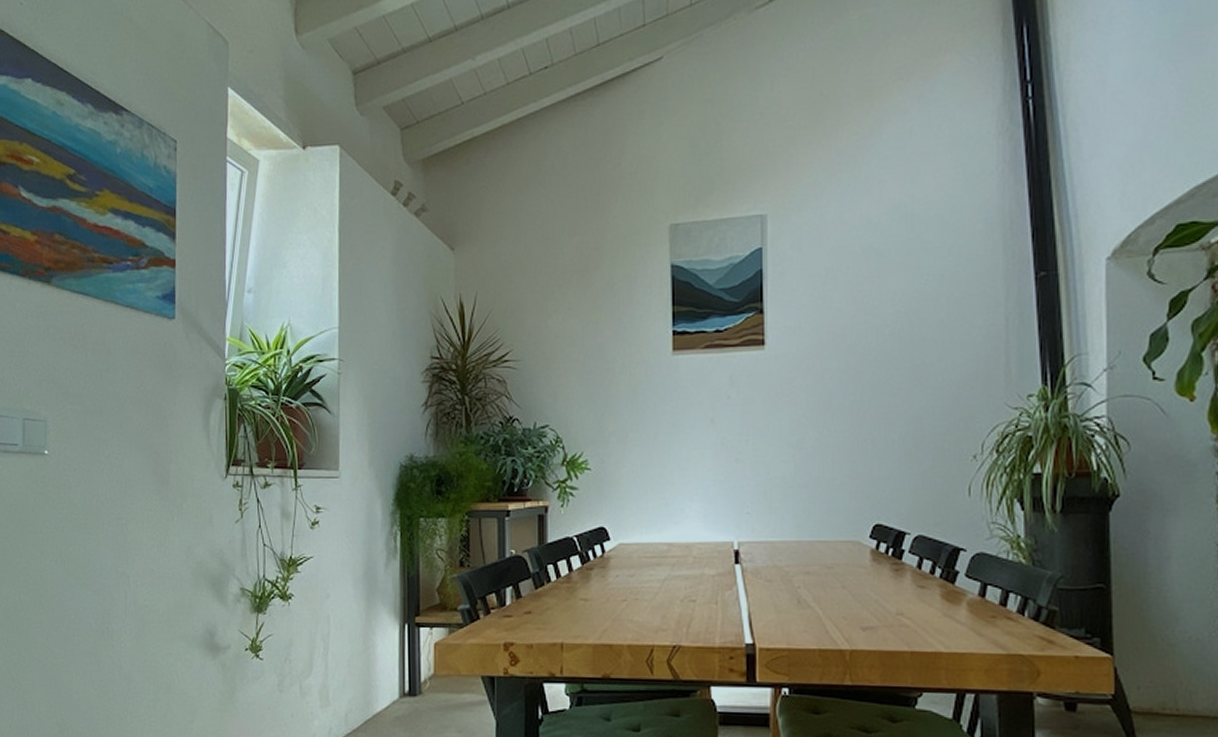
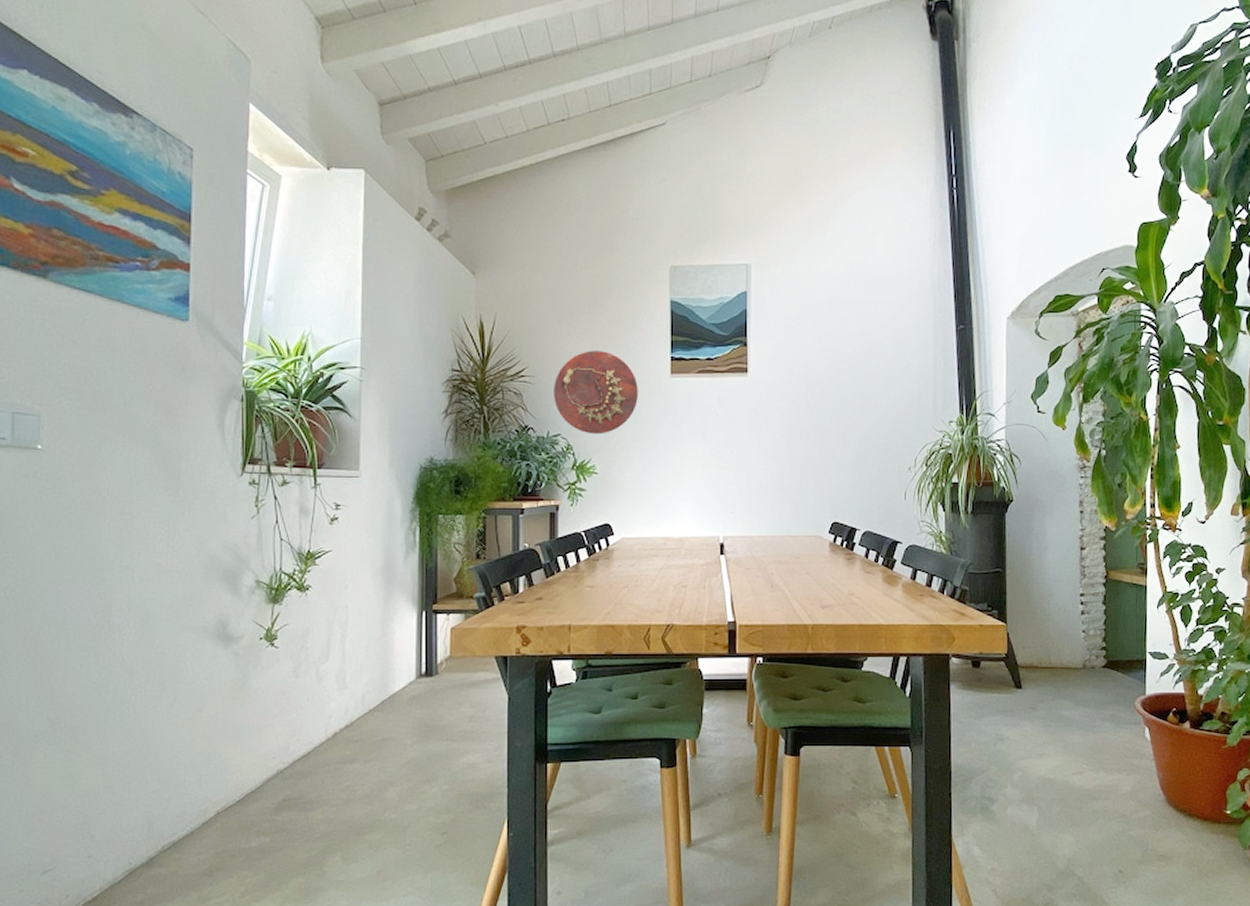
decorative platter: none [540,328,635,425] -> present [554,351,638,435]

